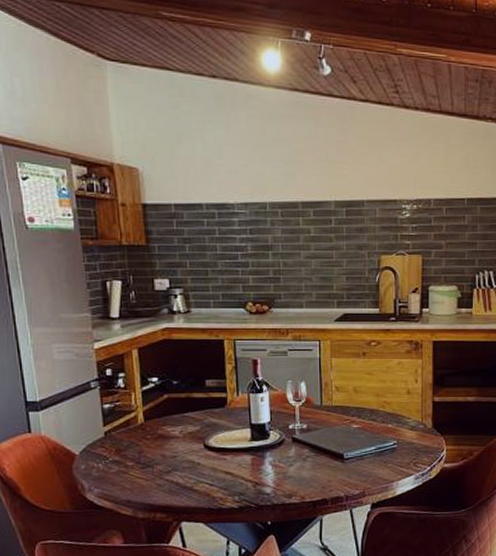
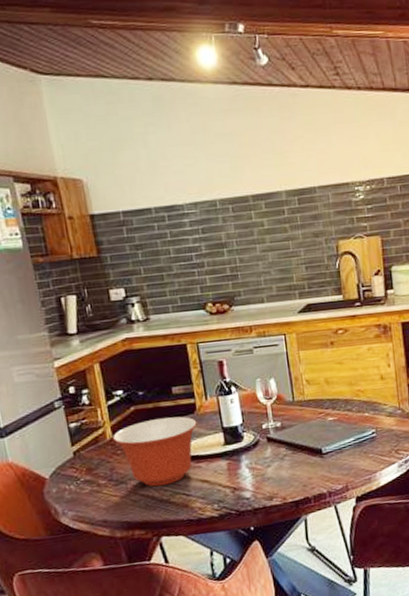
mixing bowl: none [143,409,227,474] -> present [112,416,197,487]

